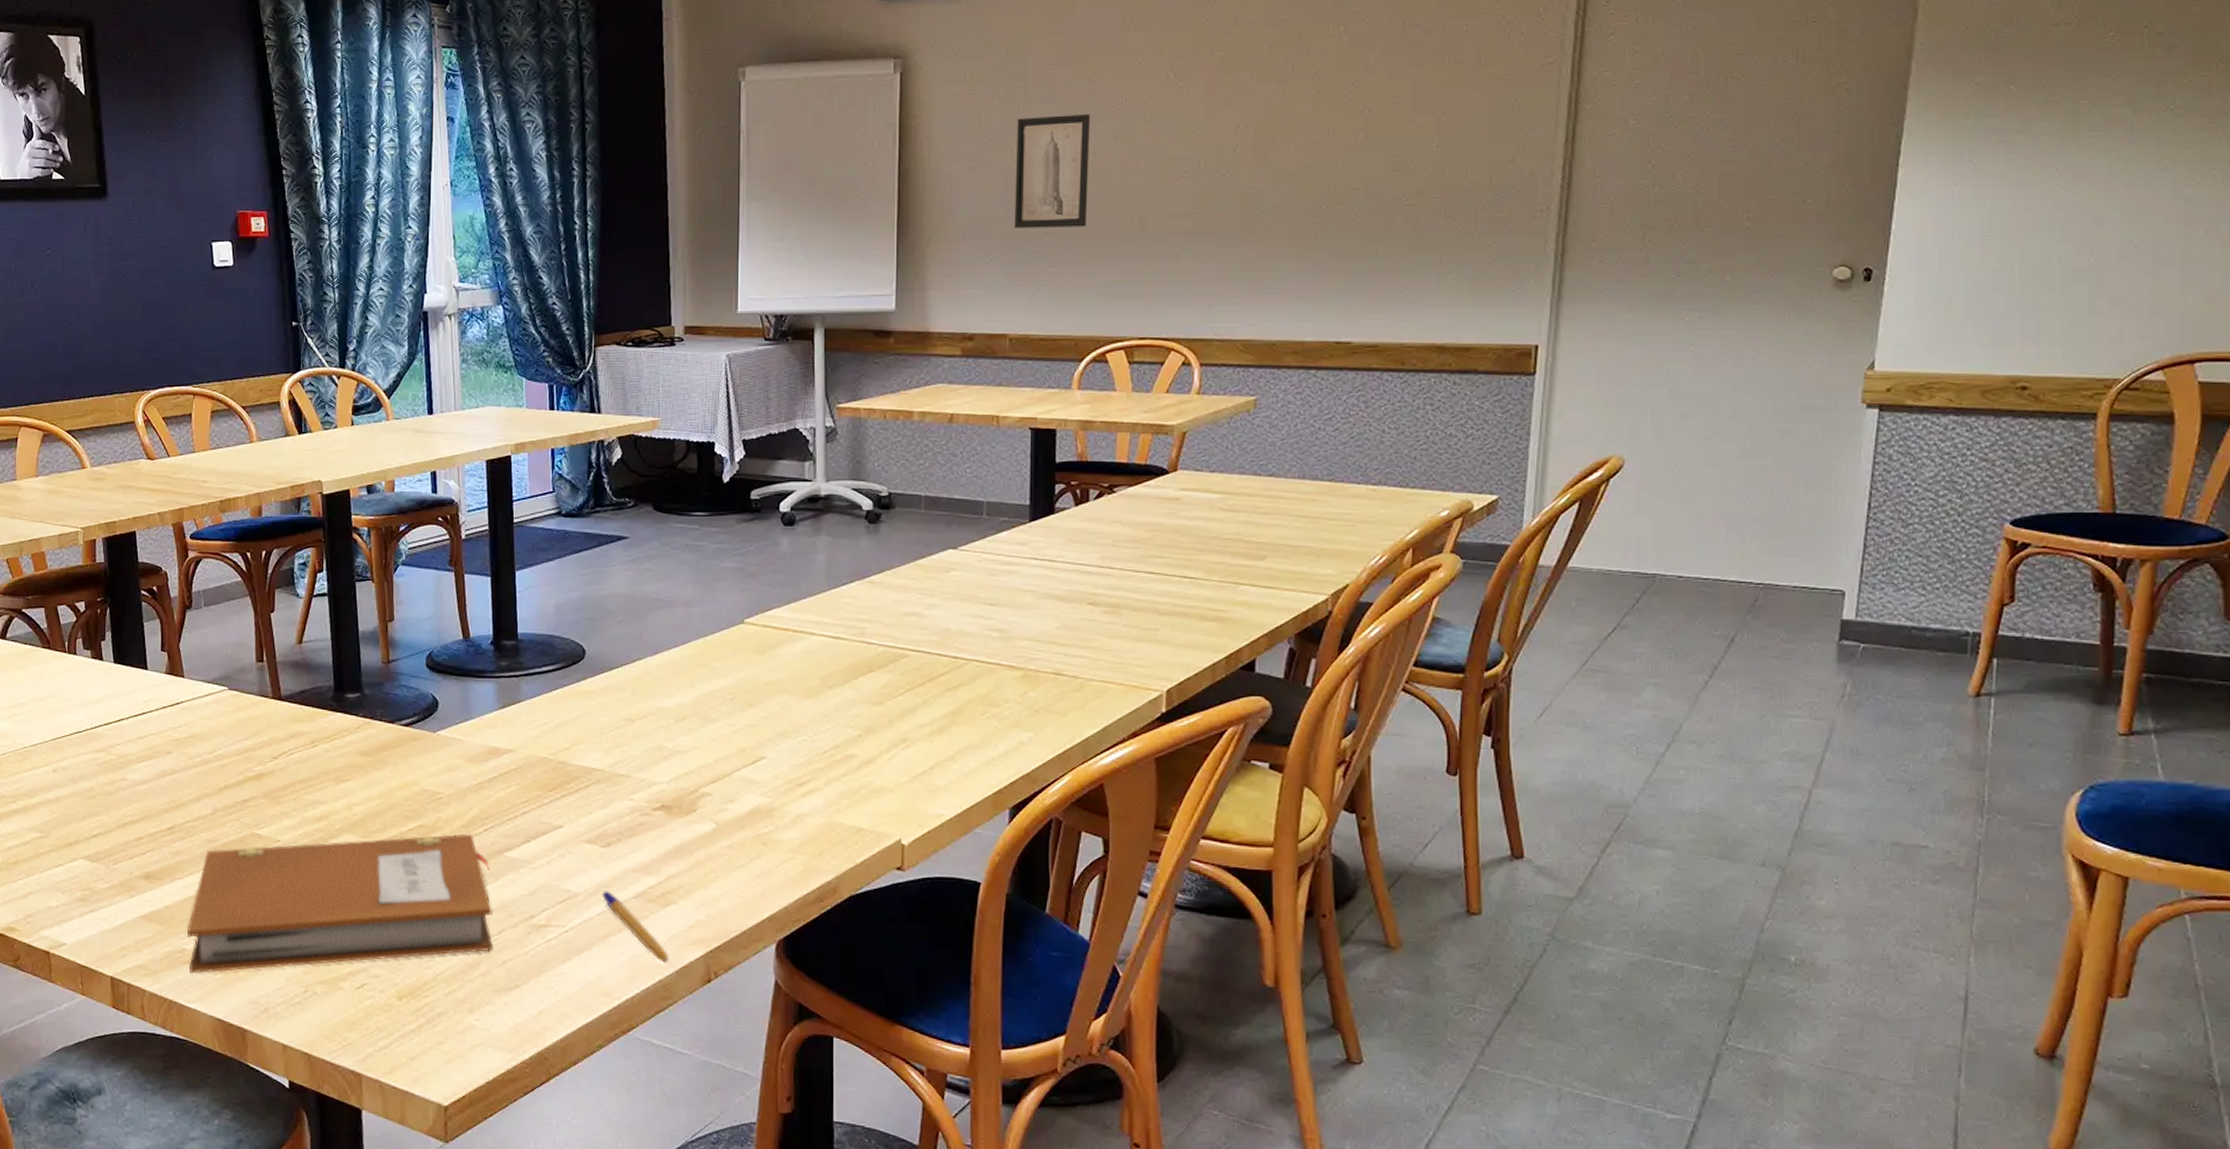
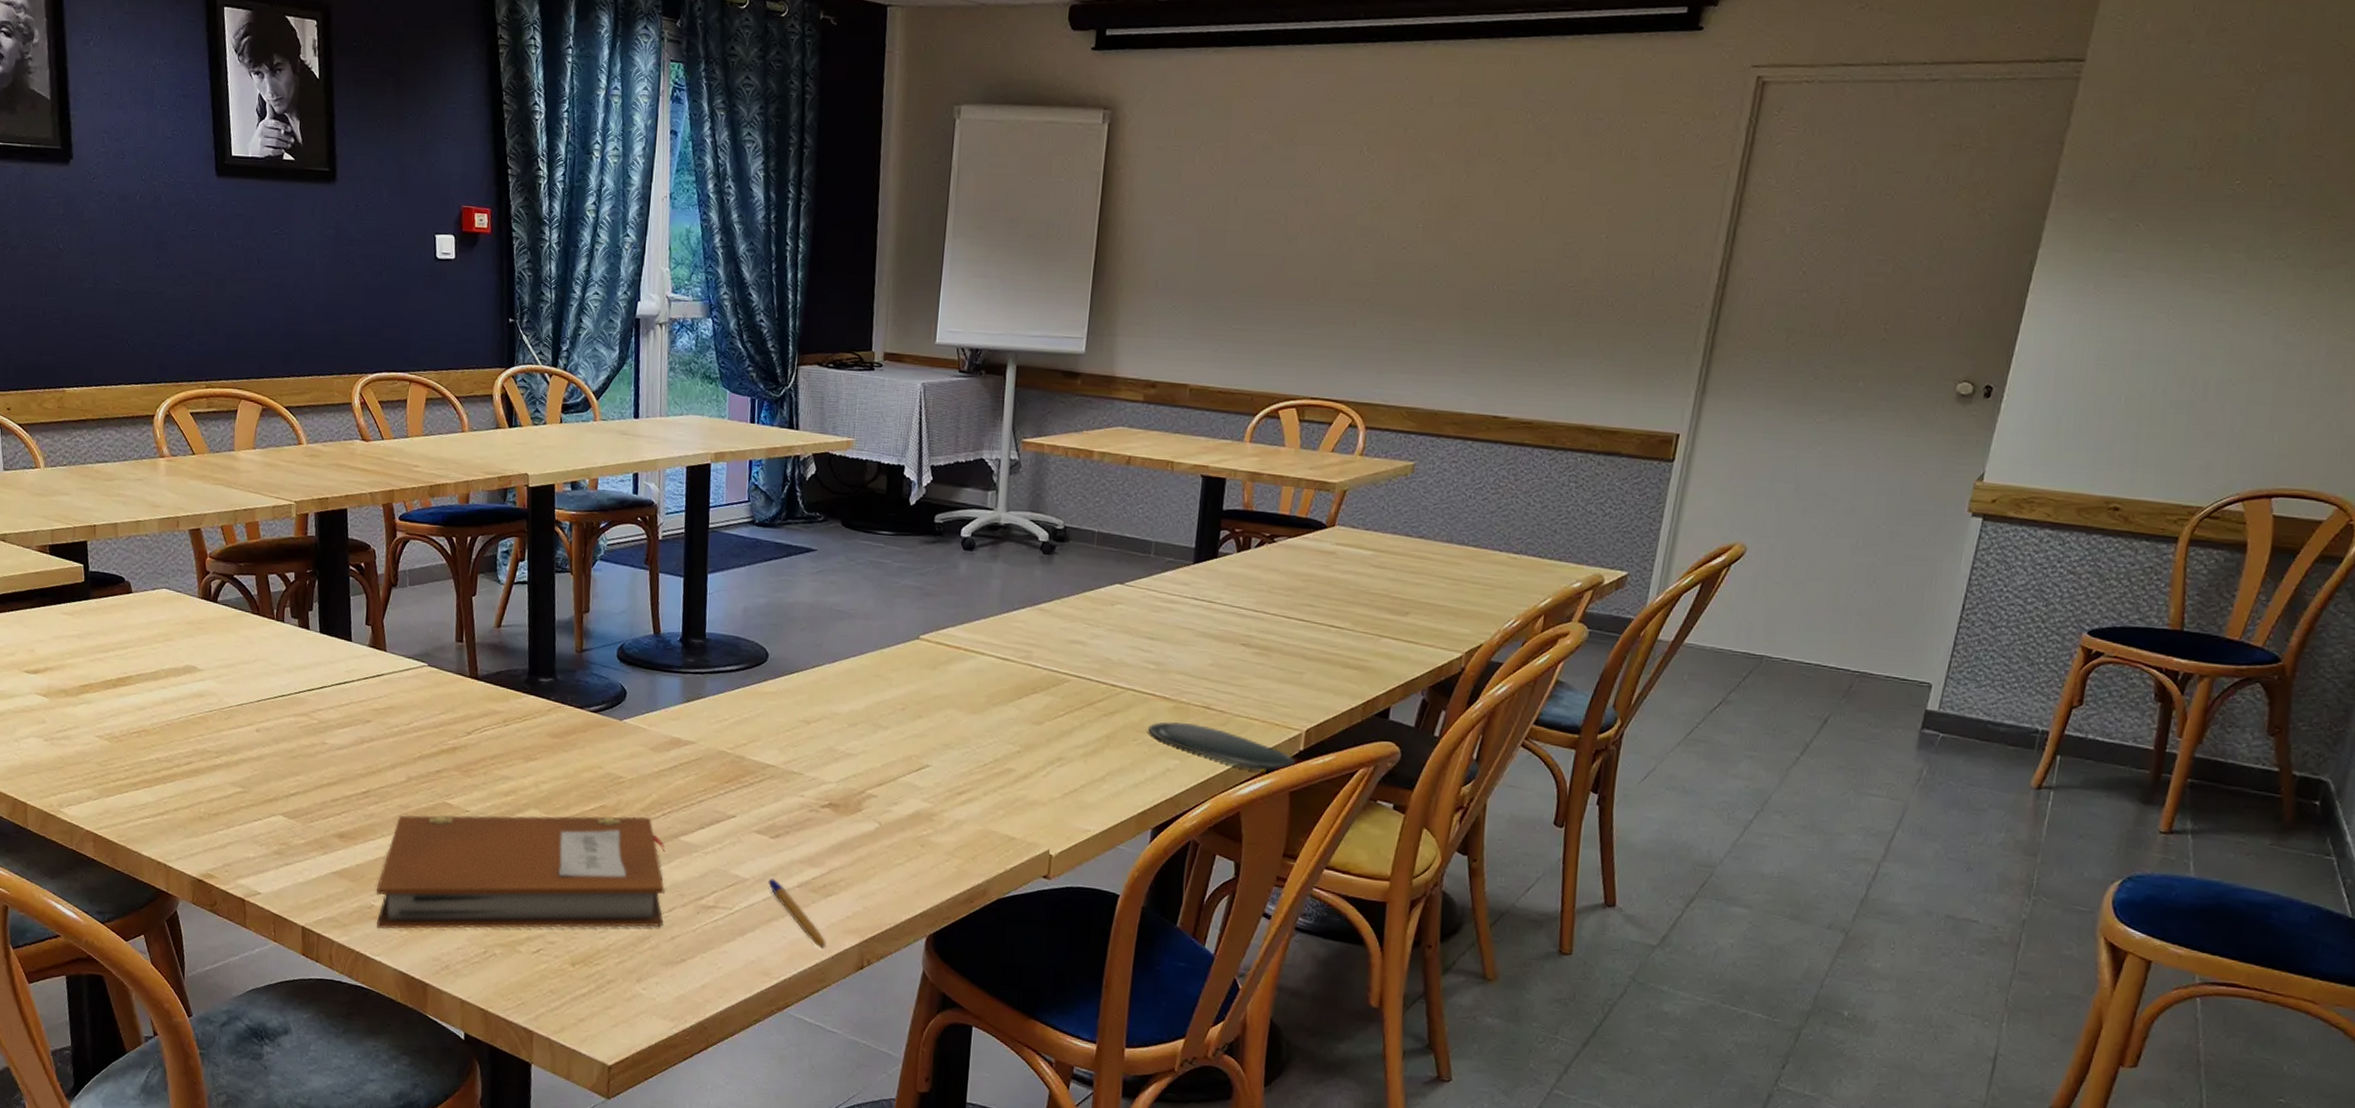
oval tray: none [995,691,1159,738] -> present [1147,722,1296,772]
wall art: present [1014,114,1090,228] -> none [1204,177,1284,288]

